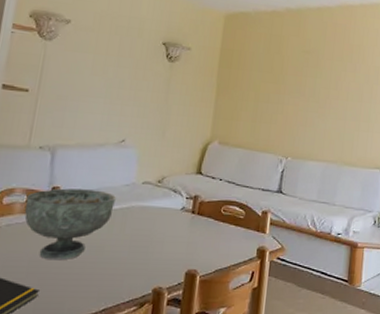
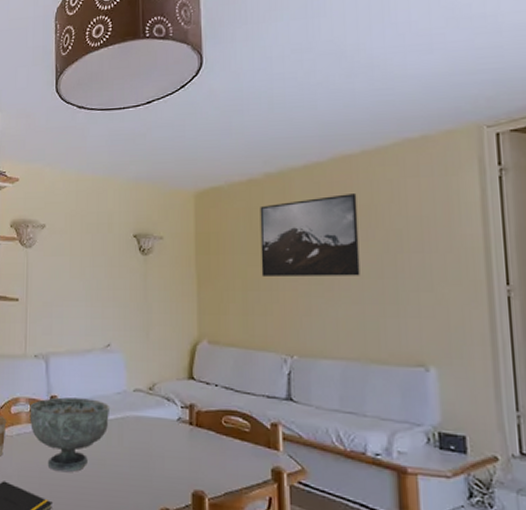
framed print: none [272,34,353,99] -> present [260,194,360,276]

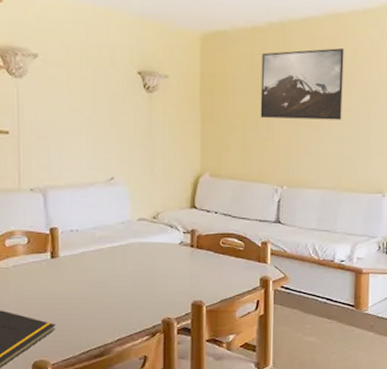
decorative bowl: present [29,397,111,473] -> none [27,229,115,297]

